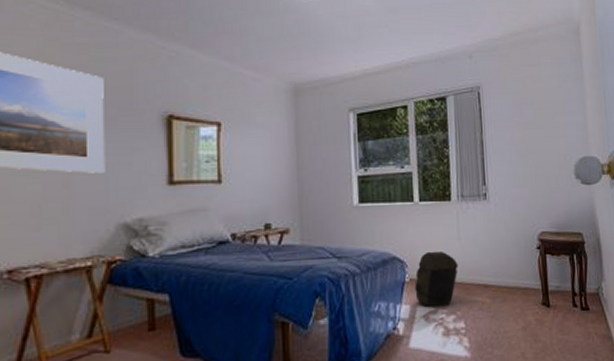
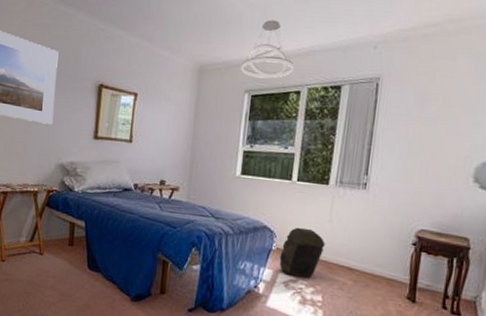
pendant light: none [340,32,397,95] -> present [241,20,294,79]

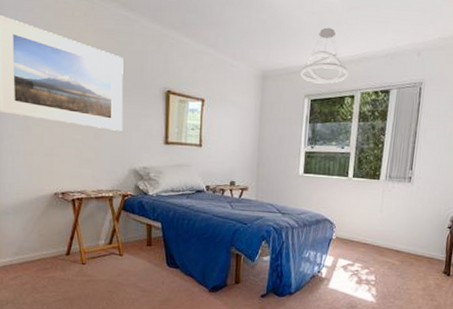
backpack: present [279,227,326,278] -> none [339,218,377,261]

